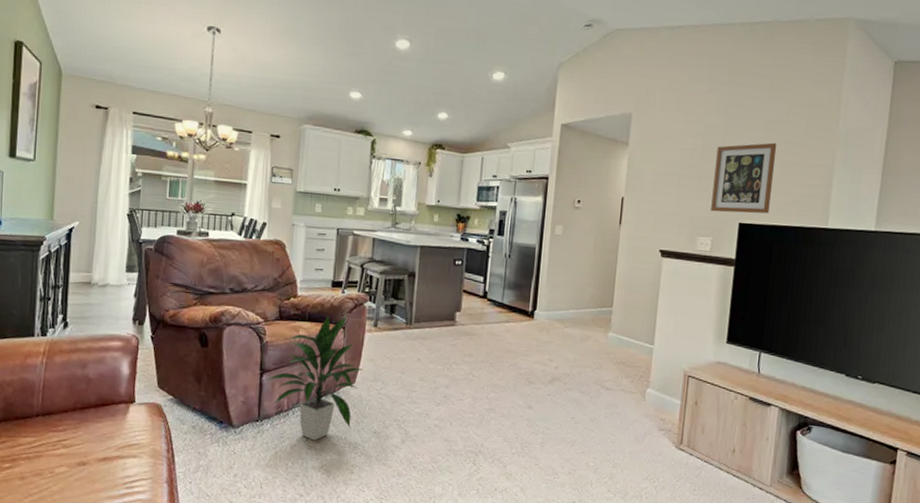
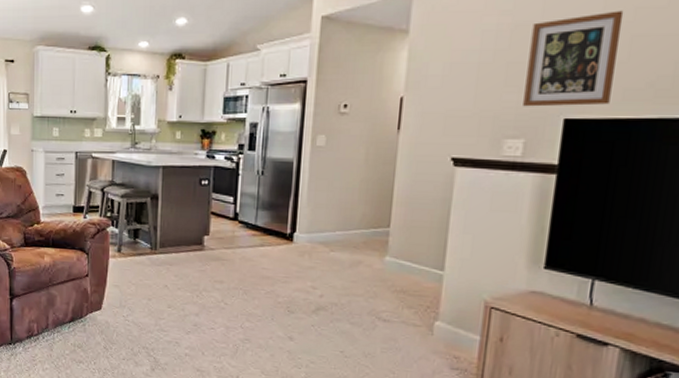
indoor plant: present [264,315,364,441] -> none [14,241,109,365]

